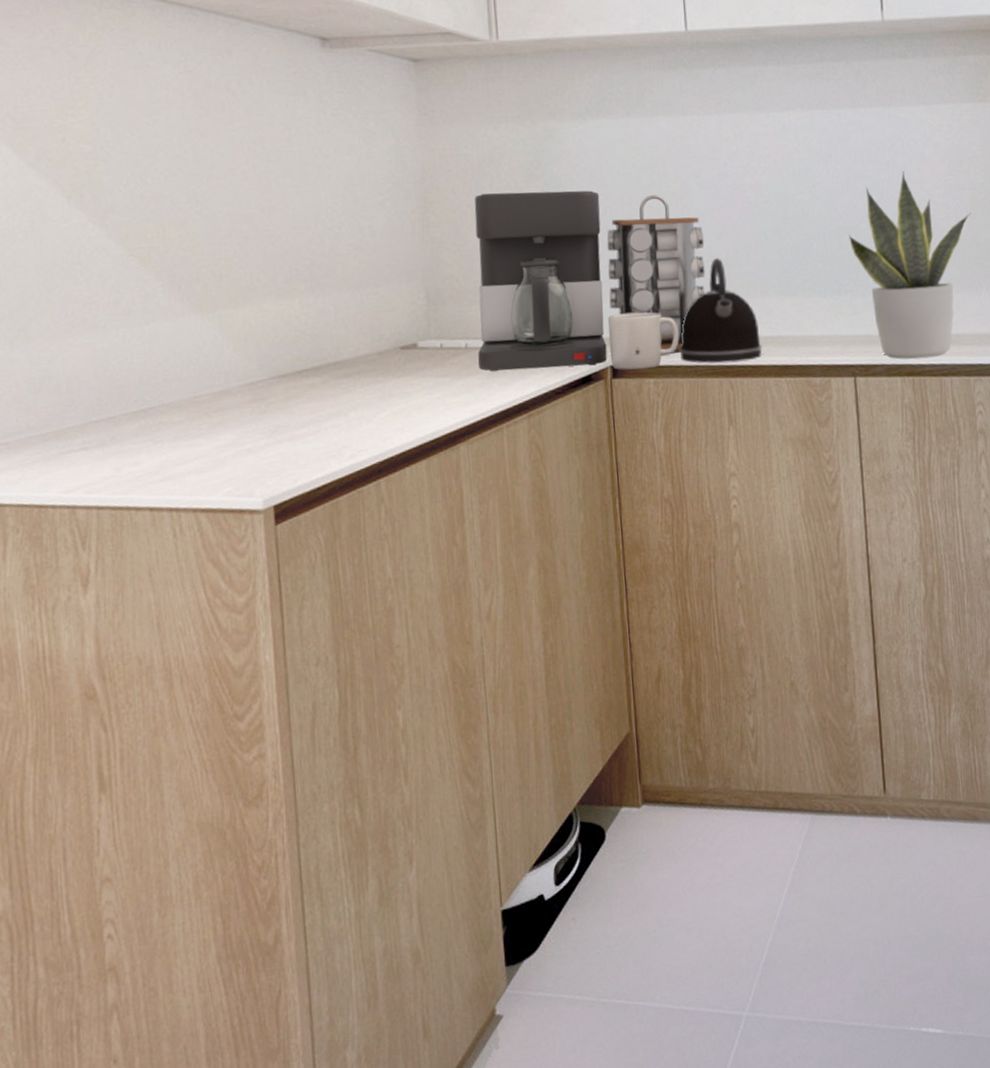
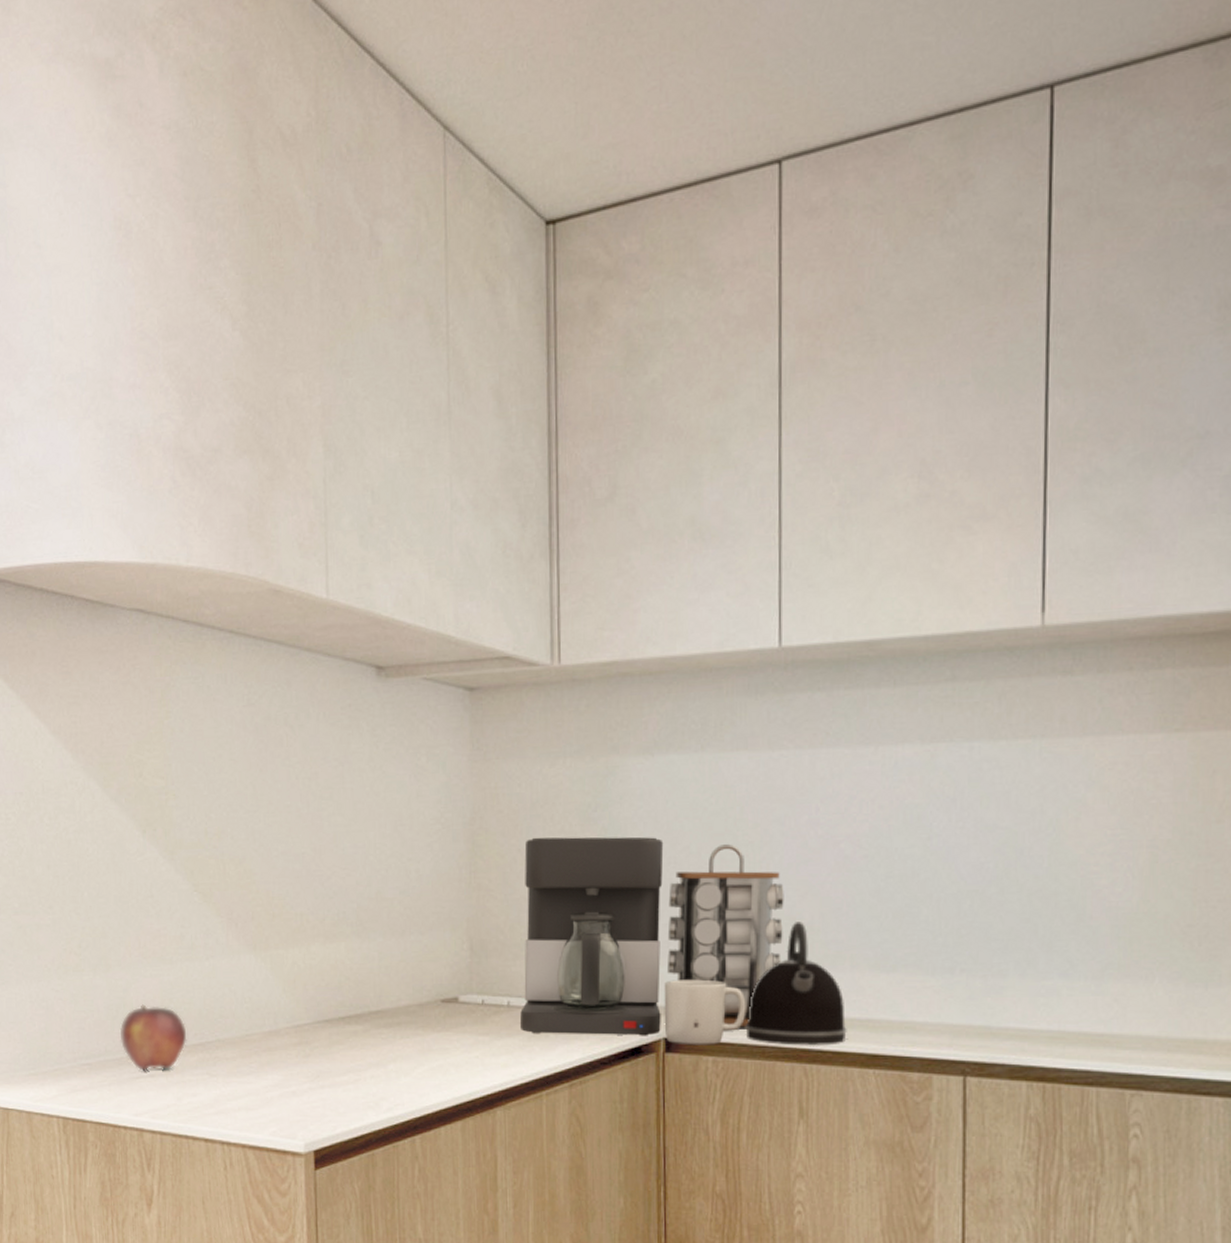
fruit: none [44,375,126,445] -> present [119,1004,187,1071]
potted plant: present [849,171,971,360] -> none [971,821,1148,1061]

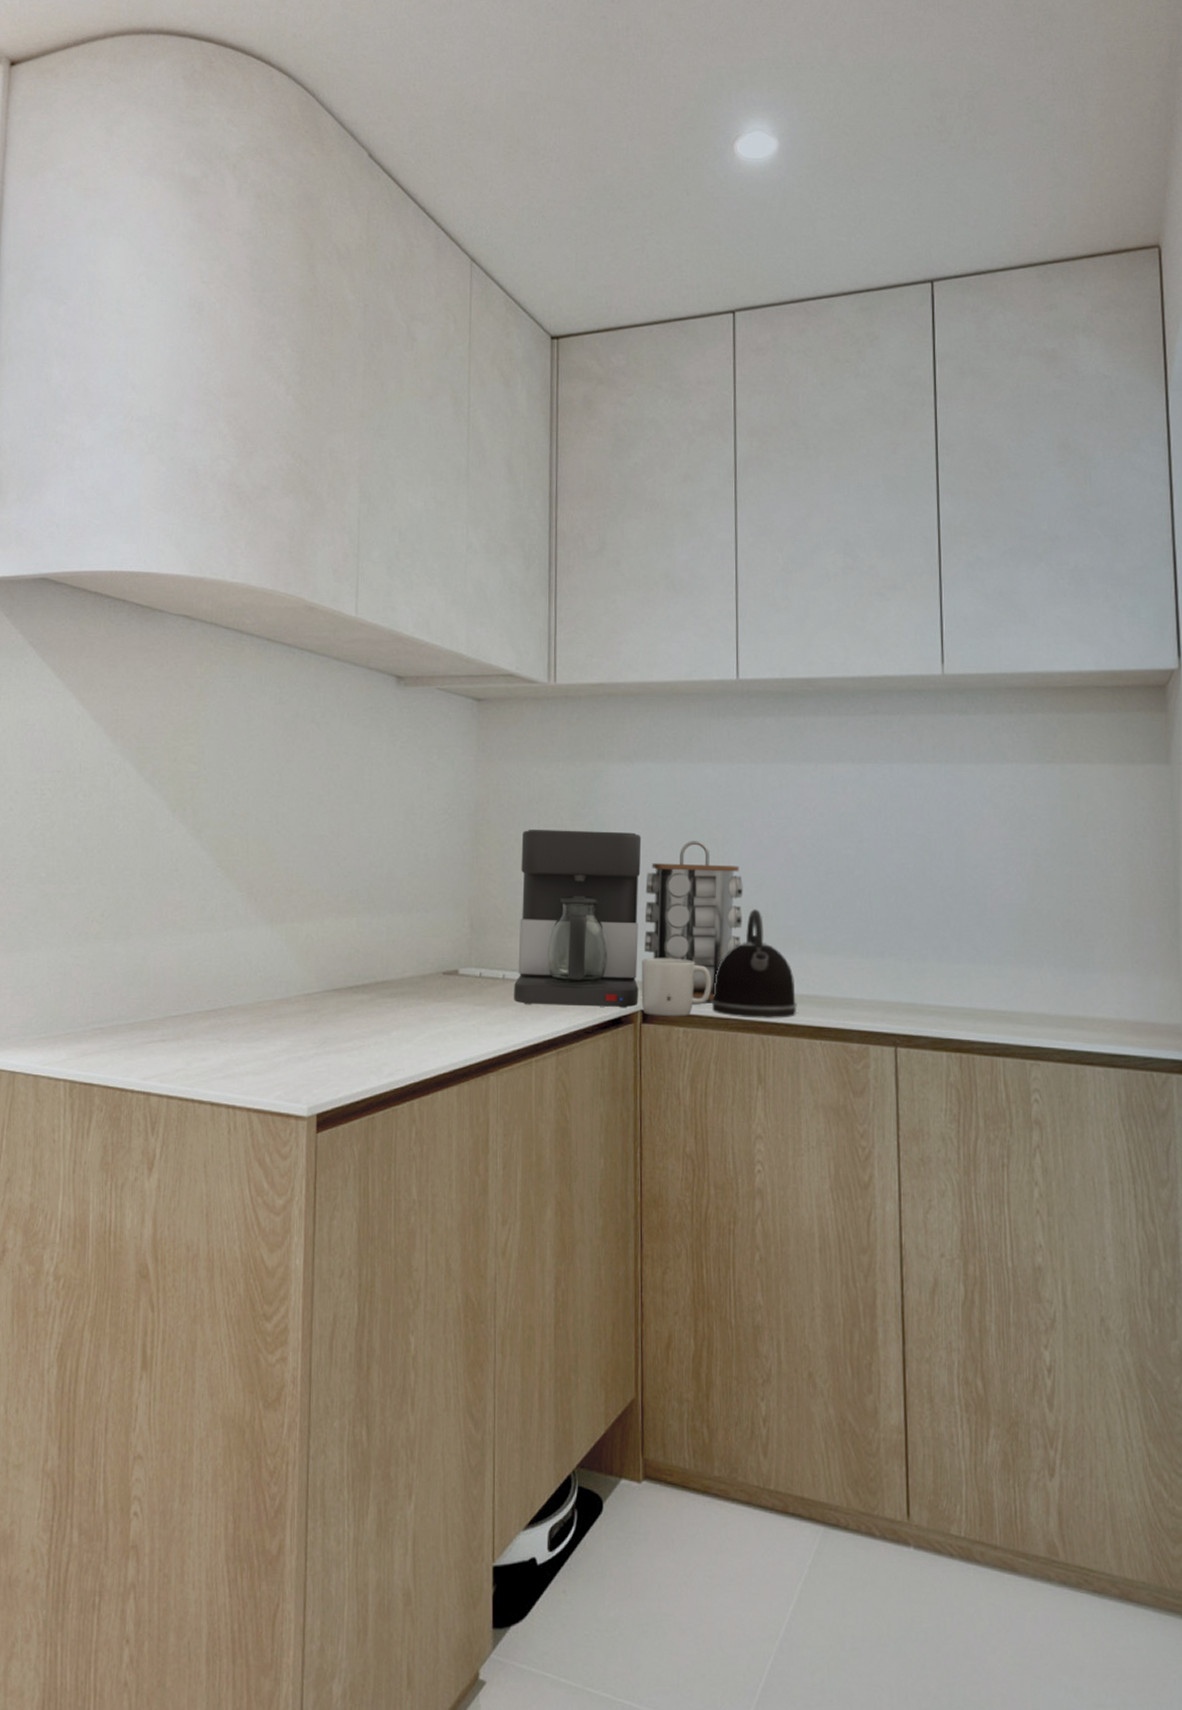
fruit: present [119,1004,187,1071] -> none [134,972,201,1036]

